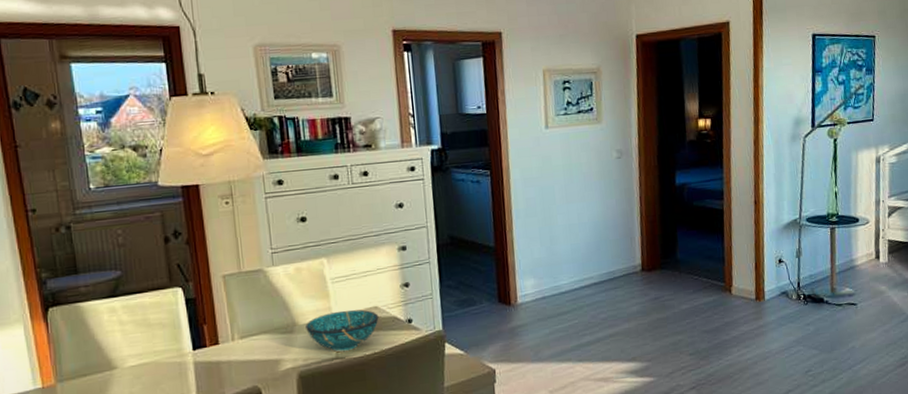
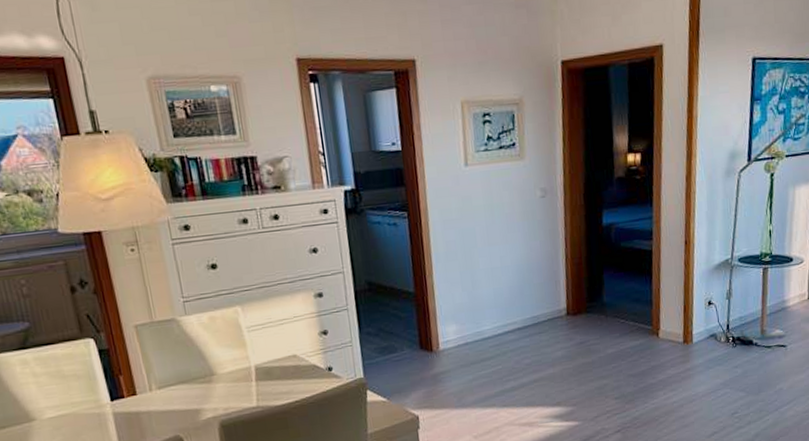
decorative bowl: present [306,309,379,353] -> none [224,358,299,401]

